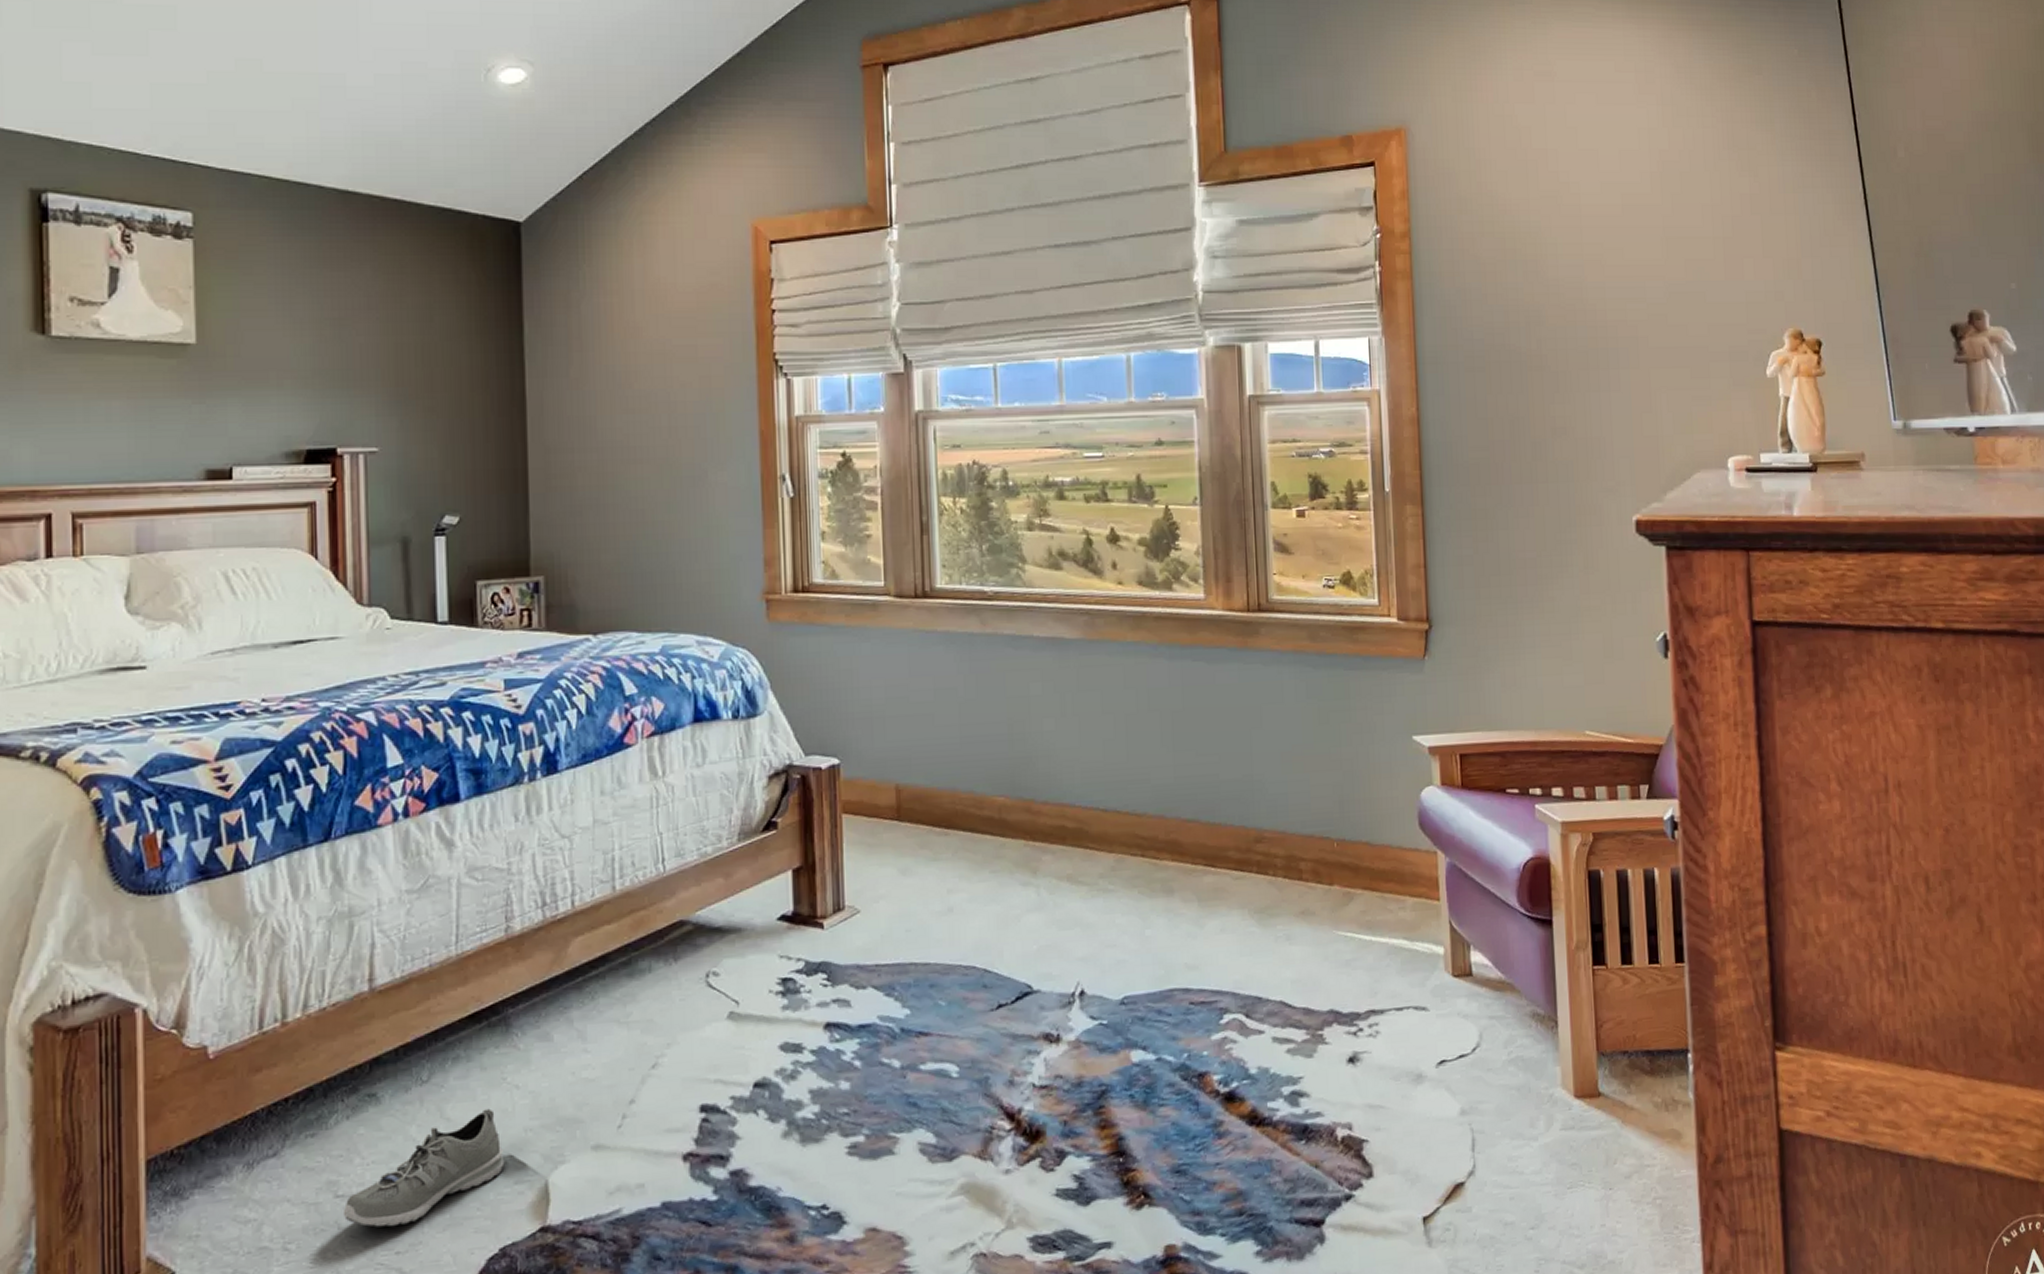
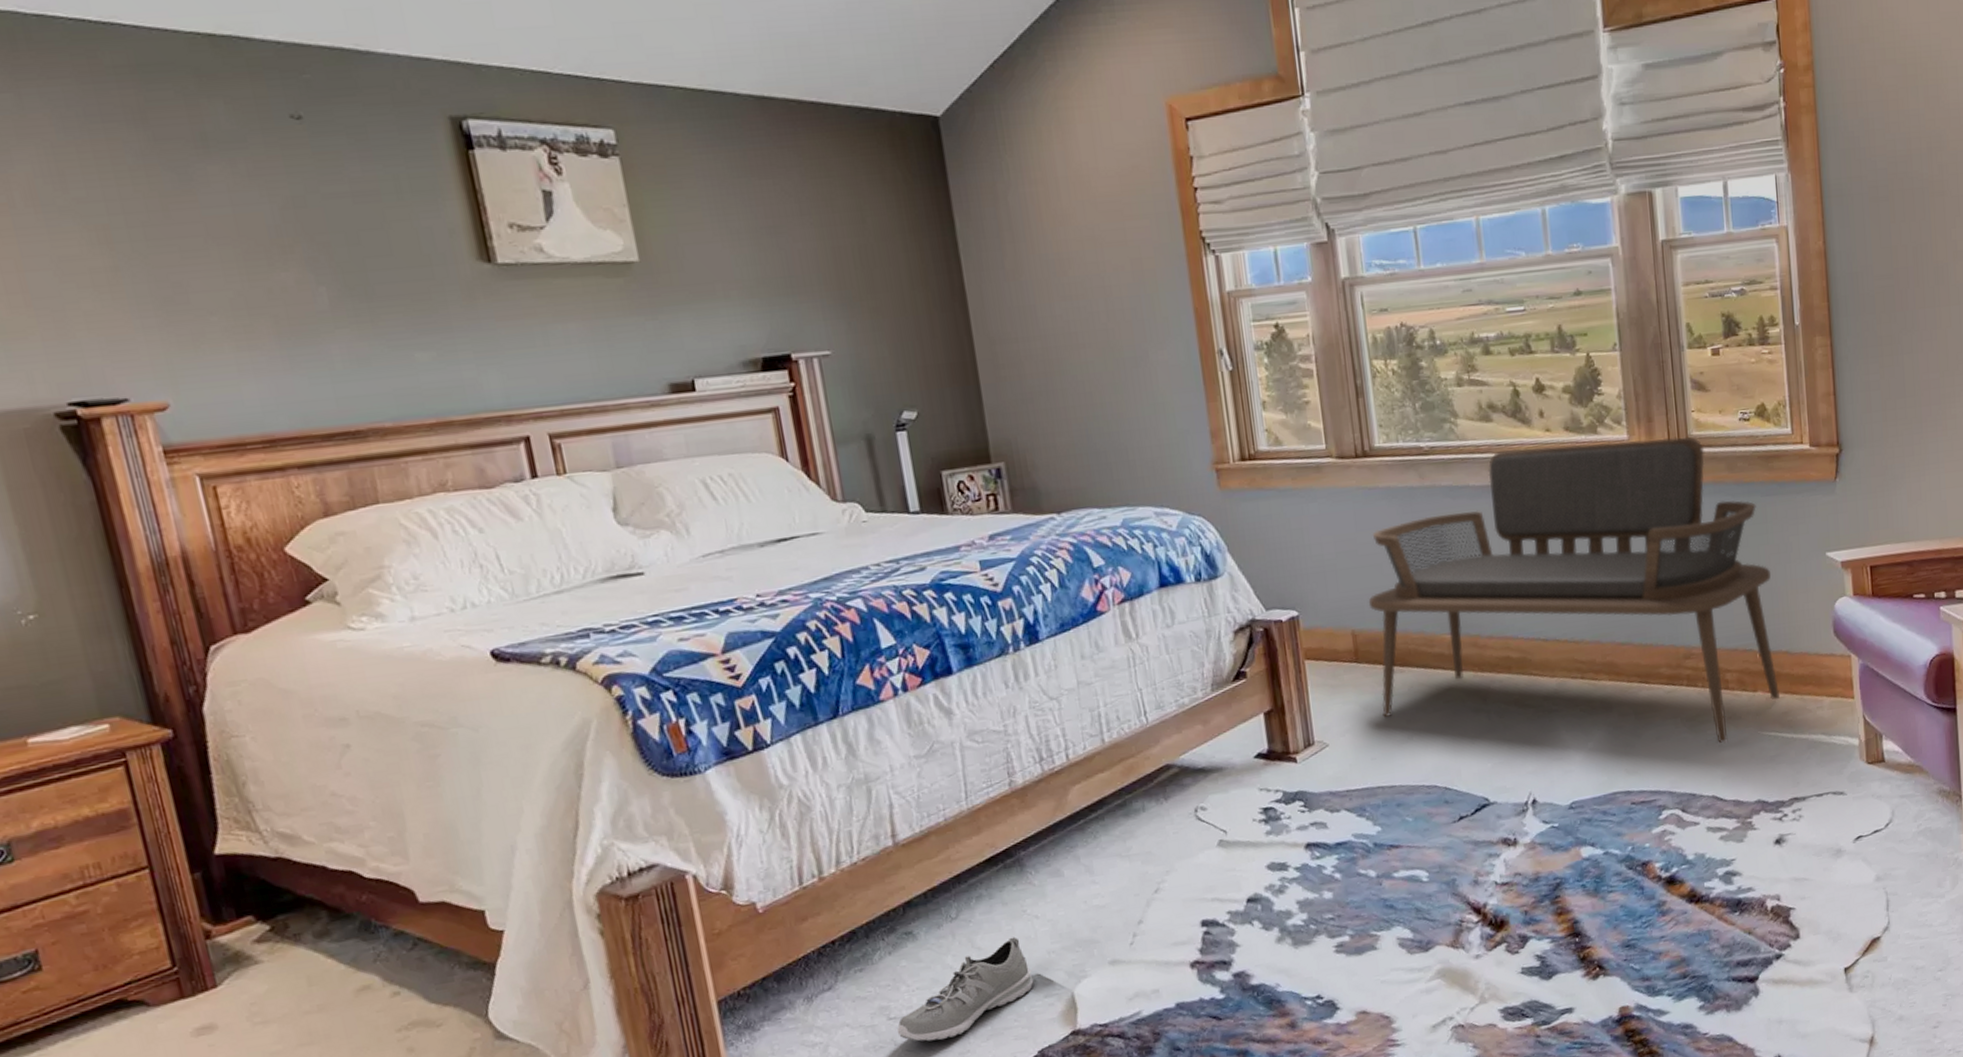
bench: none [916,600,1358,942] -> present [1368,437,1779,744]

